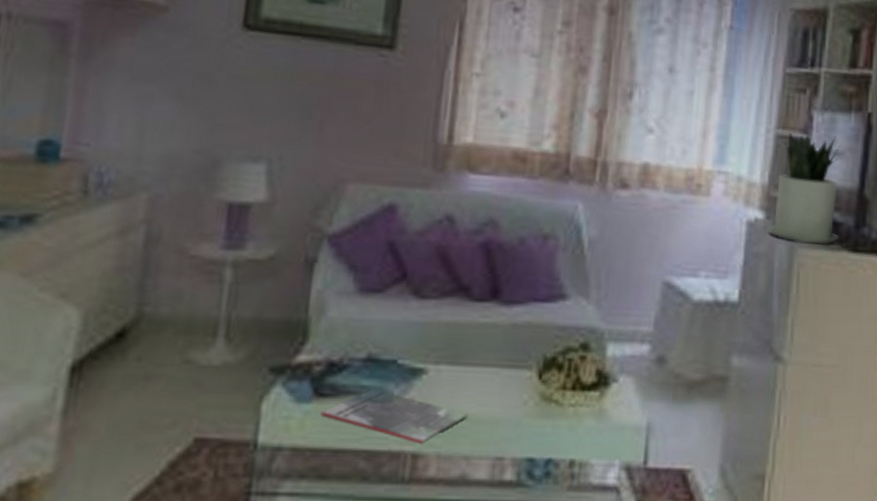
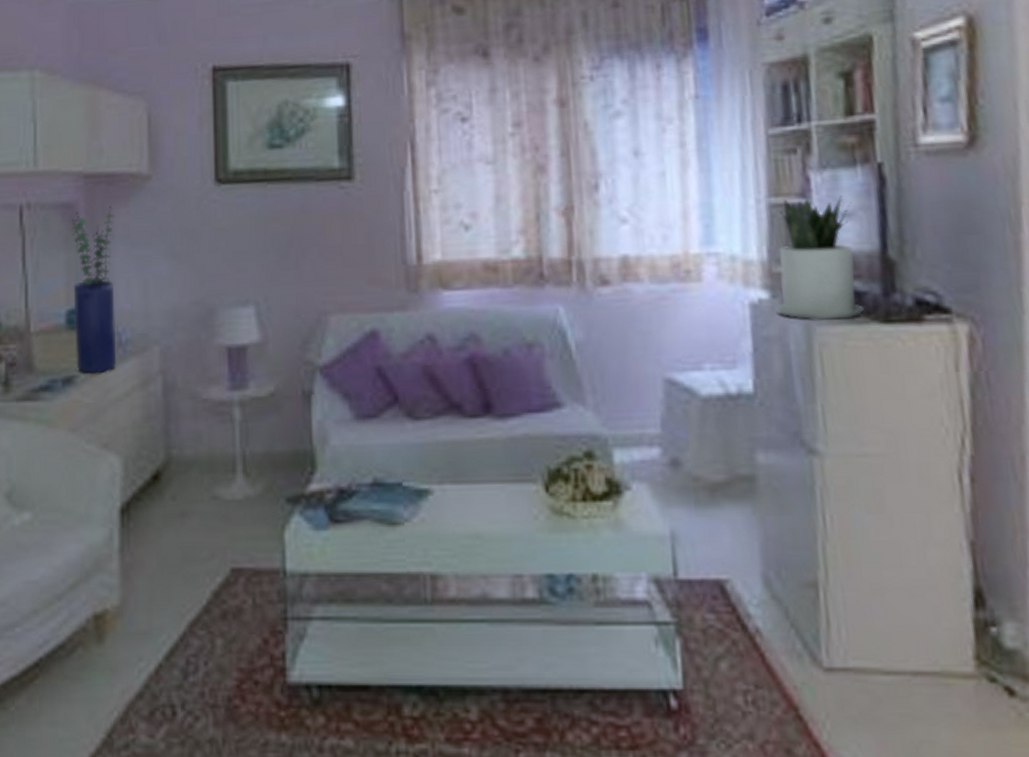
vase: none [40,32,116,215] -> present [72,205,117,373]
magazine: present [320,389,467,445] -> none [338,513,479,565]

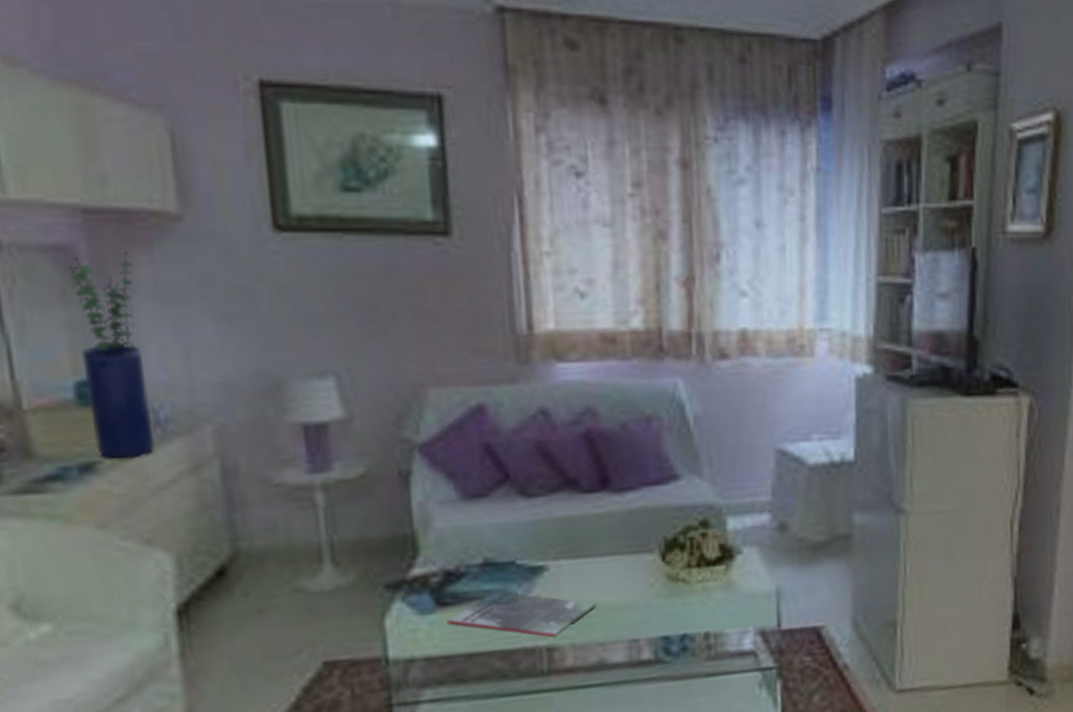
magazine: none [338,513,479,565] -> present [446,591,596,638]
planter: present [774,196,864,320] -> none [877,277,950,393]

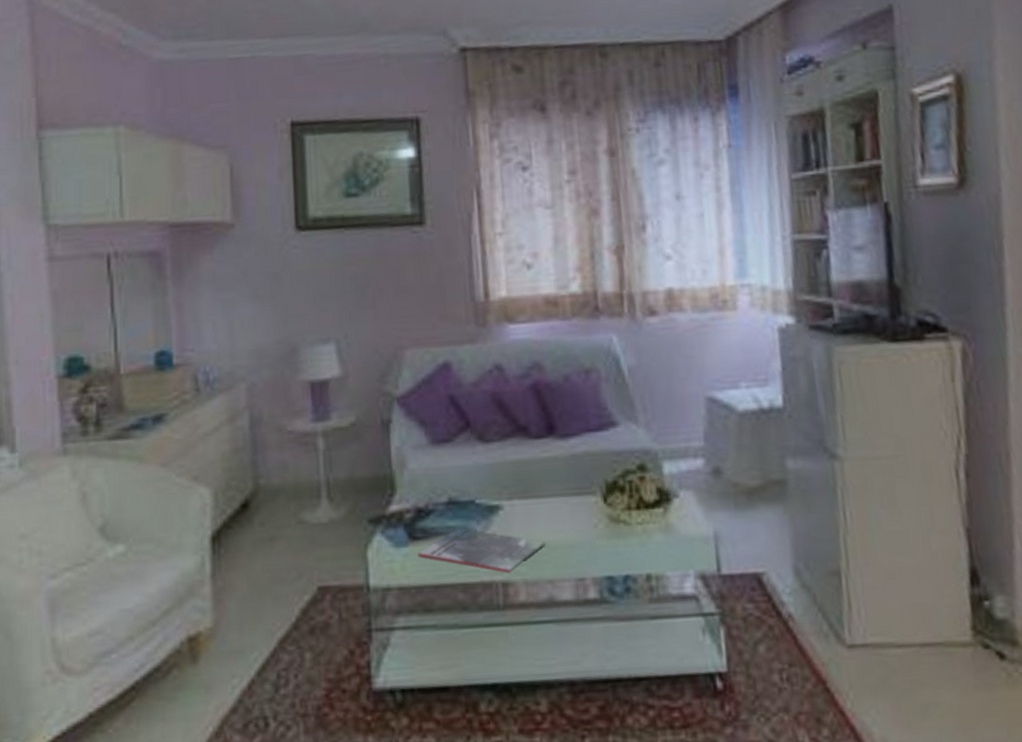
vase: present [69,251,155,459] -> none [158,252,205,411]

